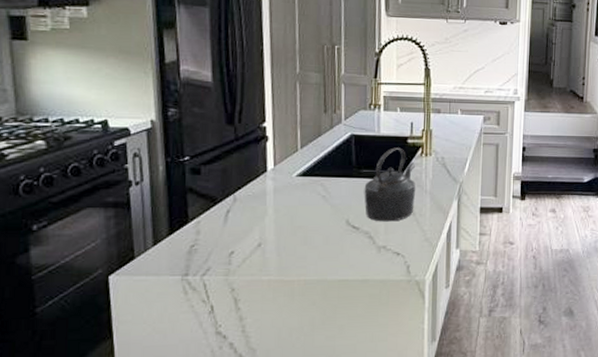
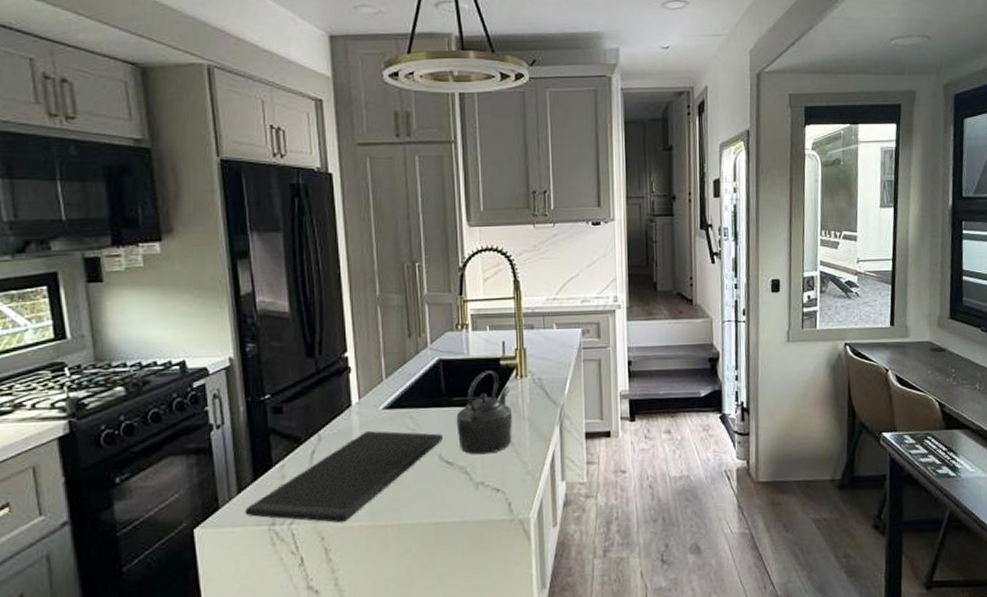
cutting board: none [160,195,352,277] -> present [245,431,444,523]

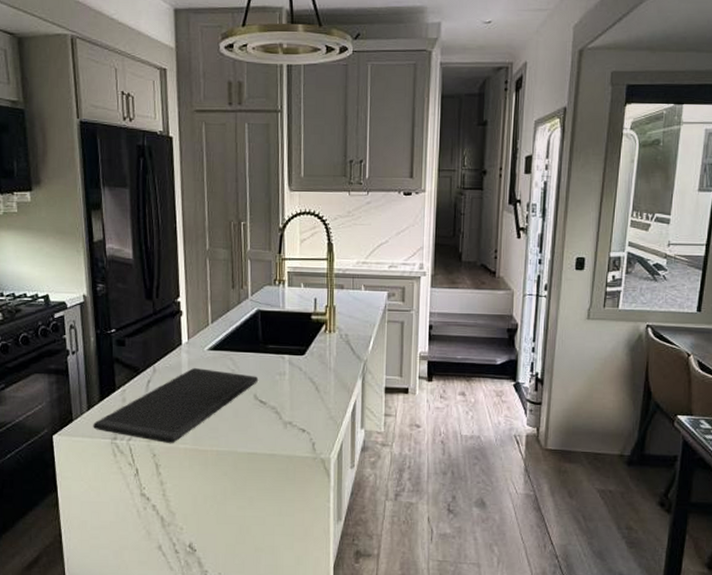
kettle: present [456,370,513,455] -> none [270,323,321,398]

